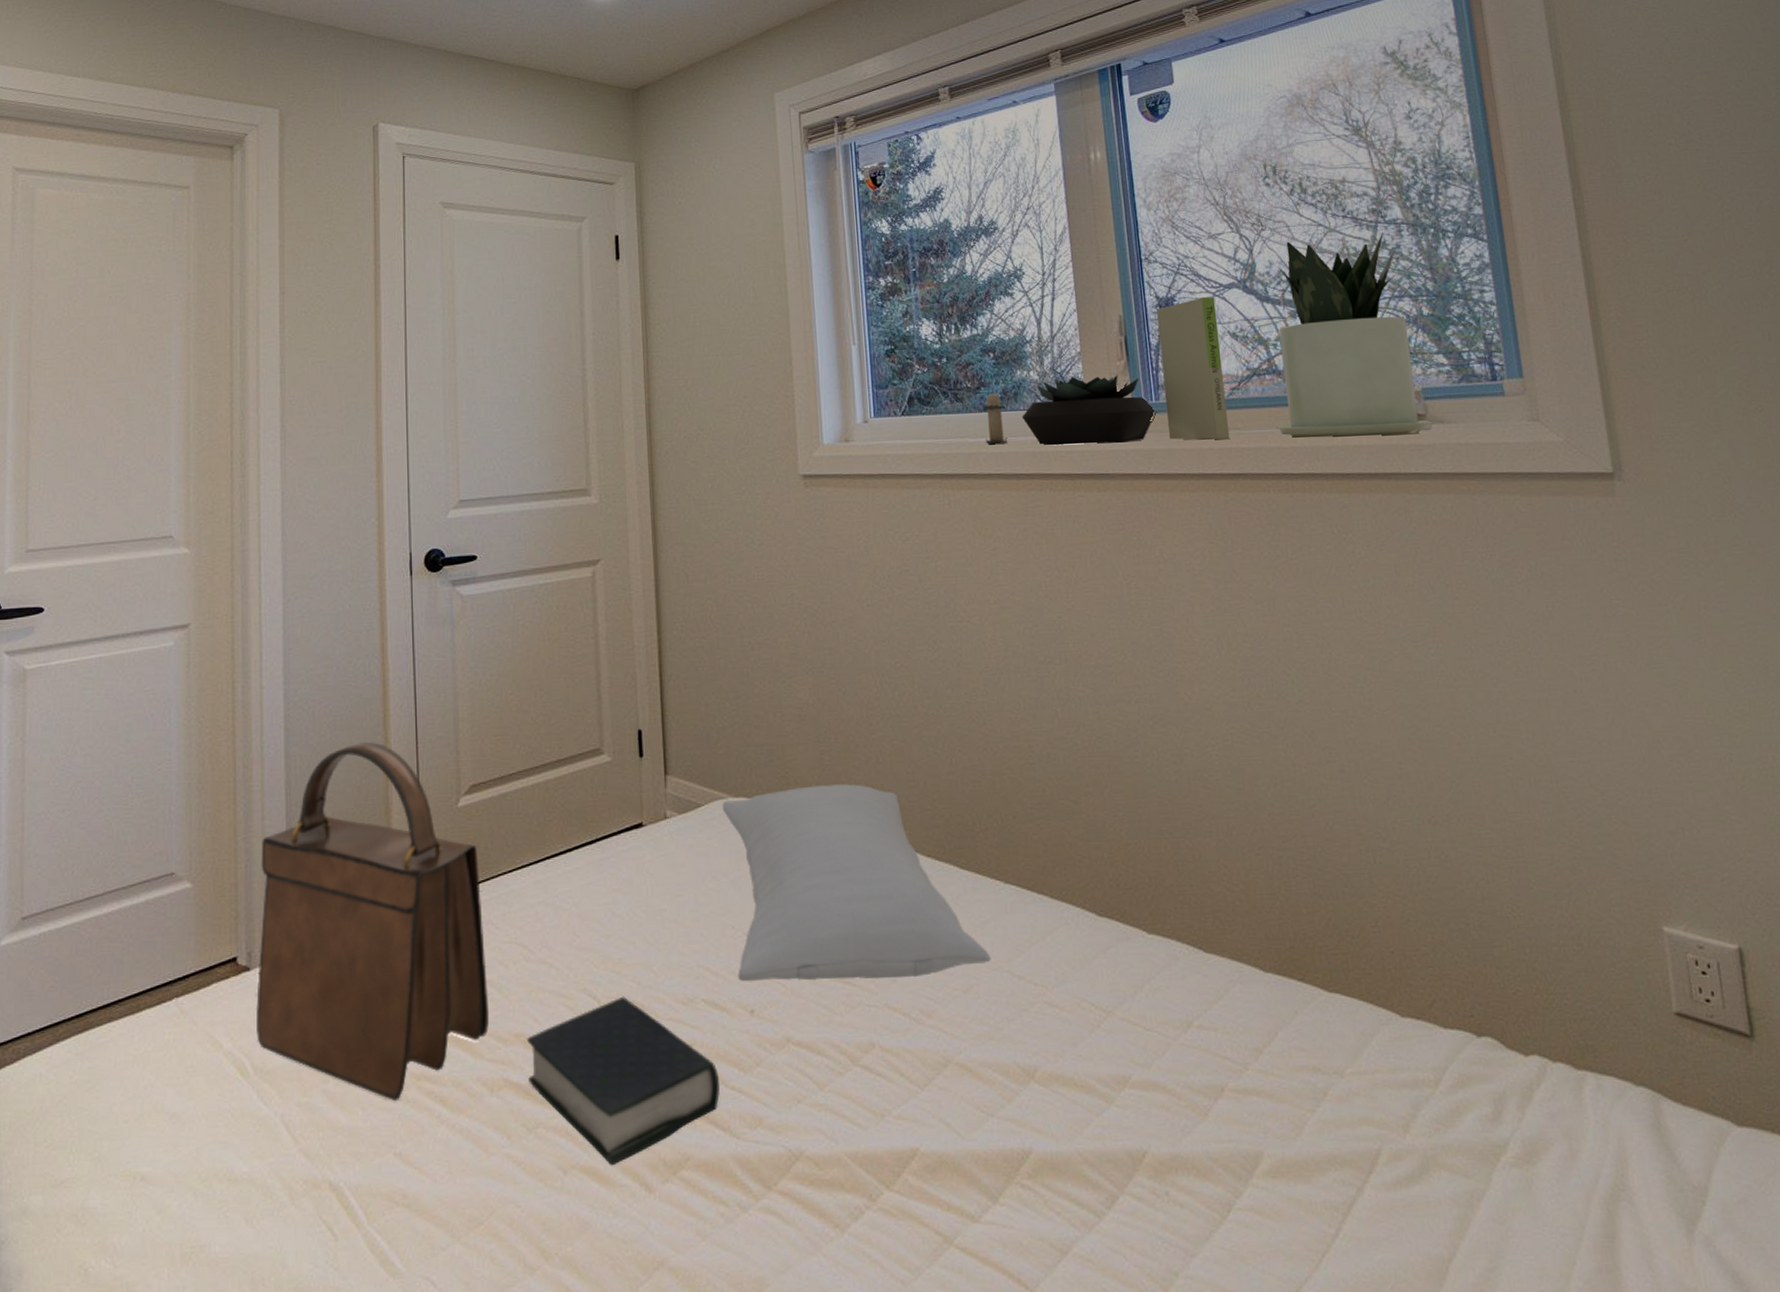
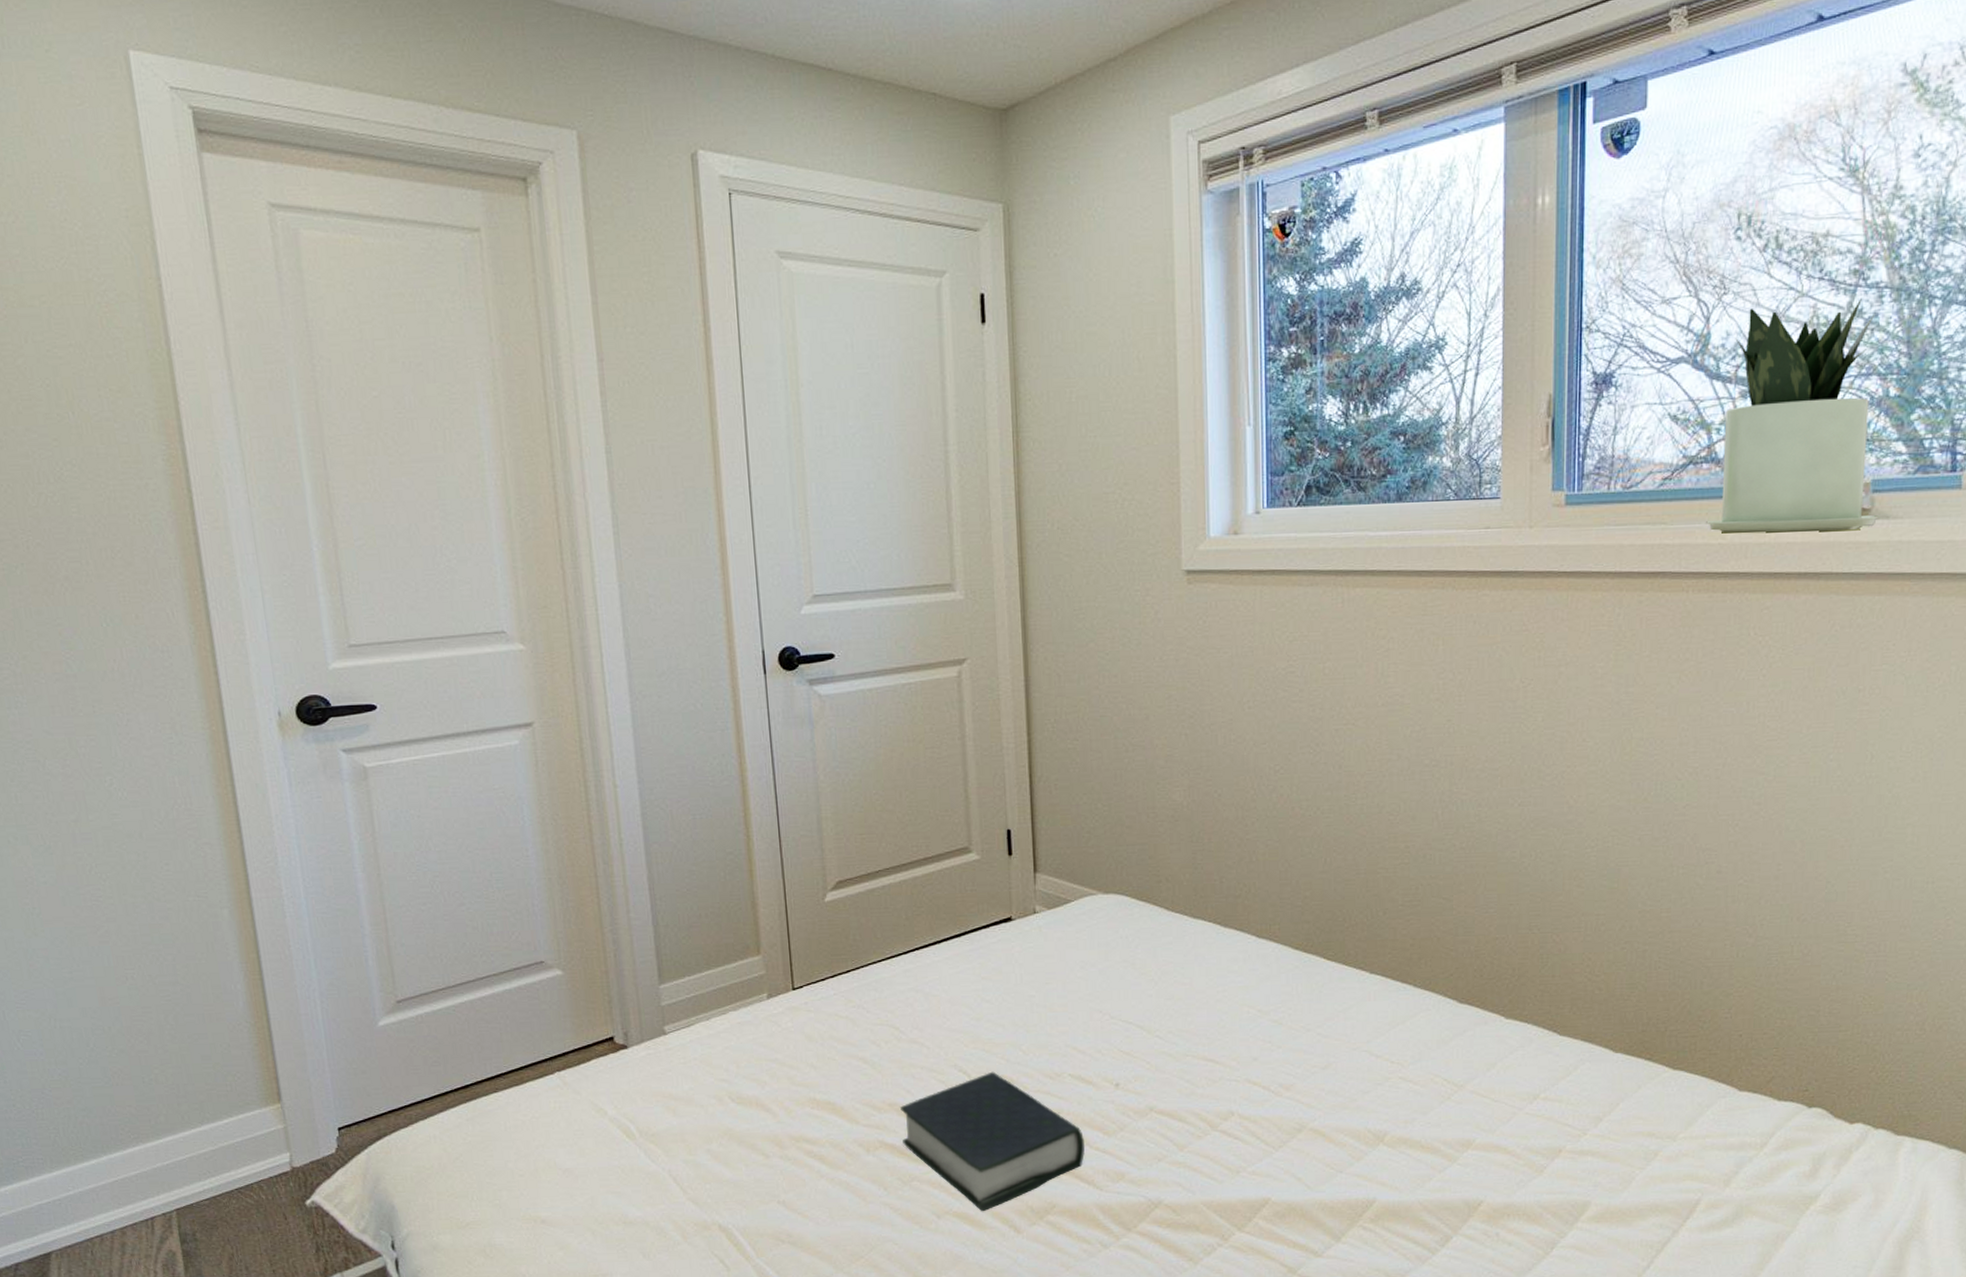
handbag: present [256,742,490,1102] -> none [629,840,864,1160]
pillow: present [722,784,991,982] -> none [1092,882,1351,1060]
candle: present [982,389,1008,445] -> none [1386,477,1412,539]
succulent plant: present [1022,375,1157,445] -> none [1429,462,1578,540]
book: present [1157,297,1230,440] -> none [1588,373,1659,536]

